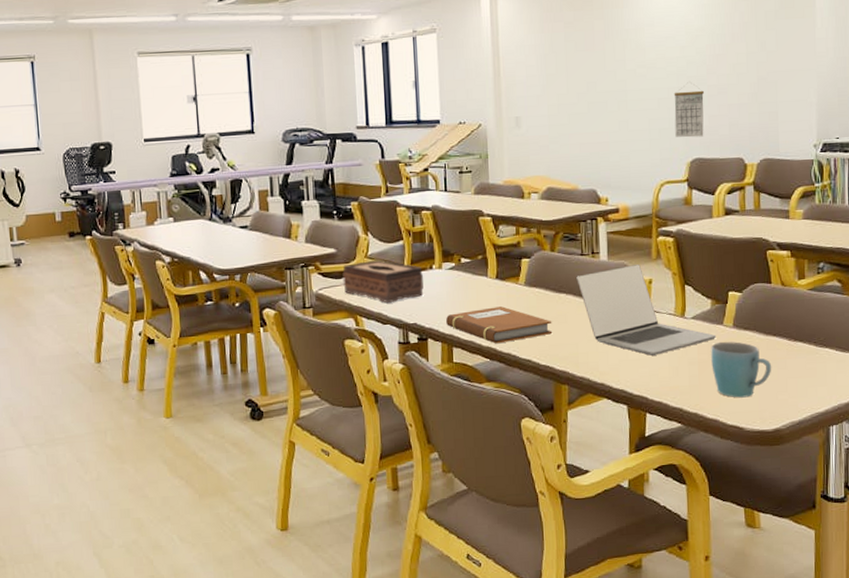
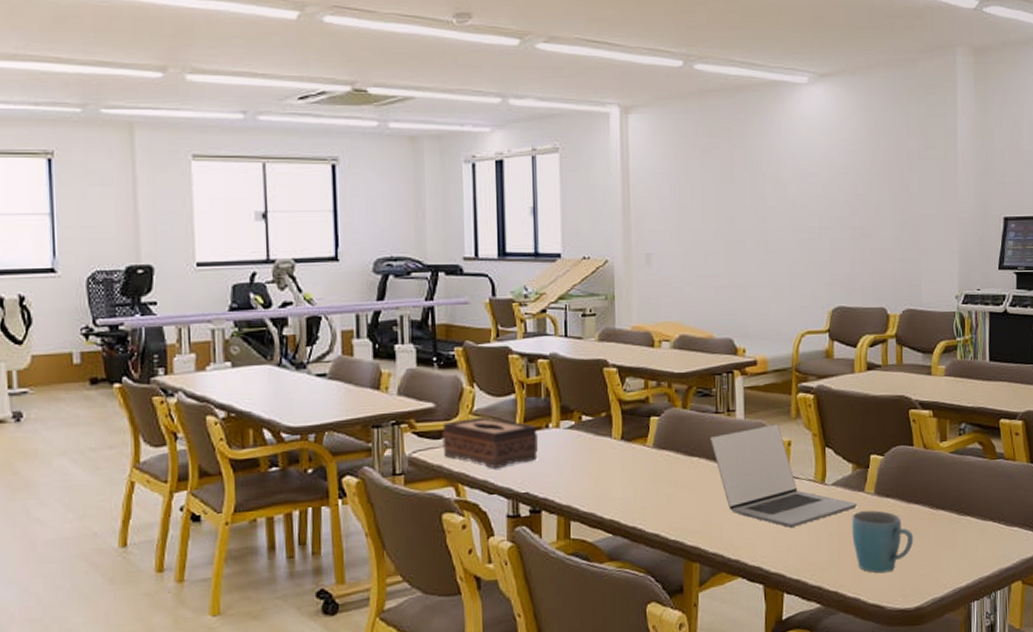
notebook: present [446,306,553,344] -> none [563,472,683,516]
calendar: present [674,82,705,138] -> none [815,223,847,284]

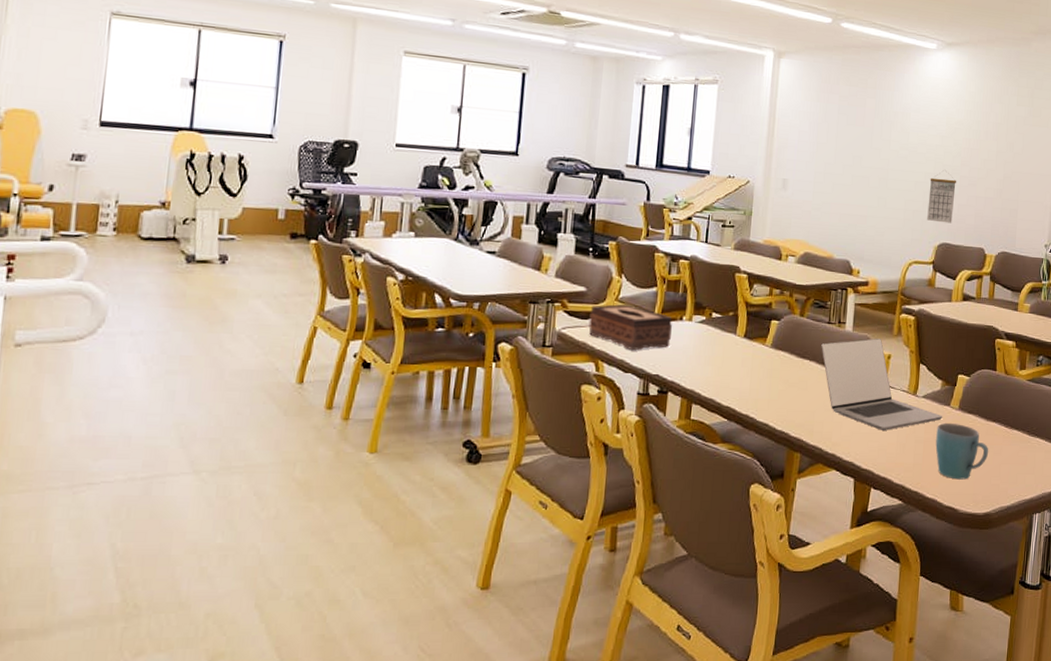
calendar: none [815,223,847,284] -> present [927,170,957,224]

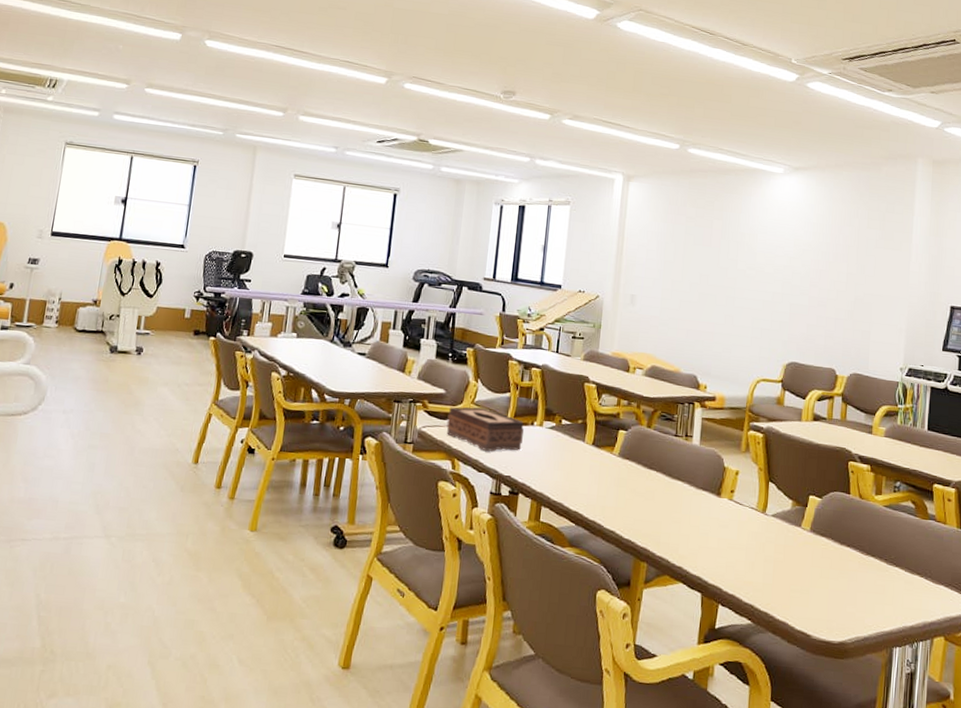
laptop: present [821,338,943,431] -> none [668,453,794,548]
calendar: present [927,170,957,224] -> none [775,290,806,343]
mug: present [935,423,989,480] -> none [786,544,844,605]

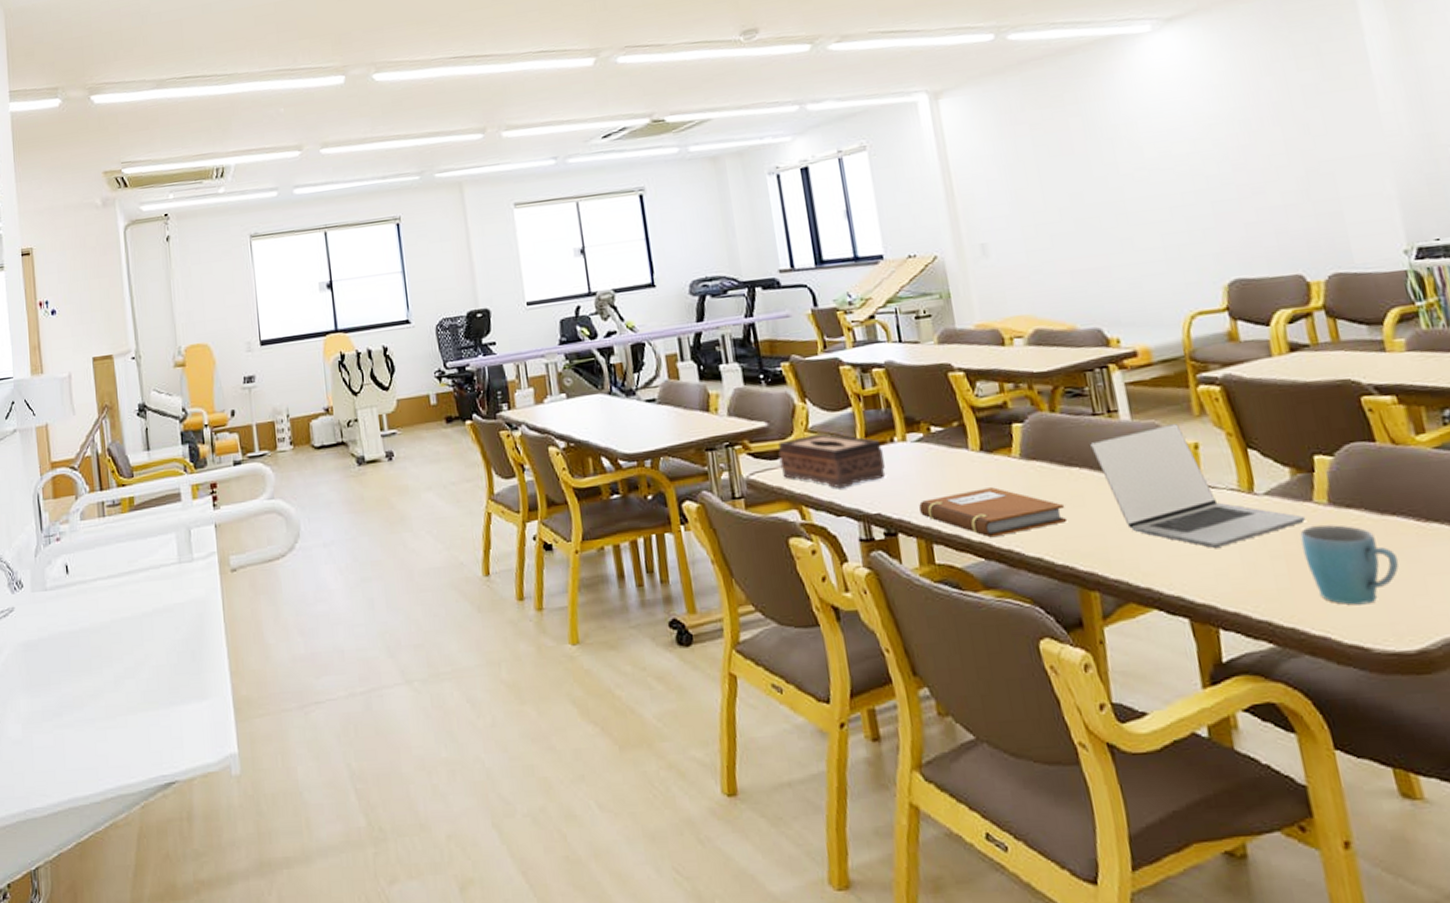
notebook: none [539,472,640,510] -> present [919,487,1068,538]
laptop: none [668,453,794,548] -> present [1090,424,1307,549]
mug: none [786,544,844,605] -> present [1300,525,1399,605]

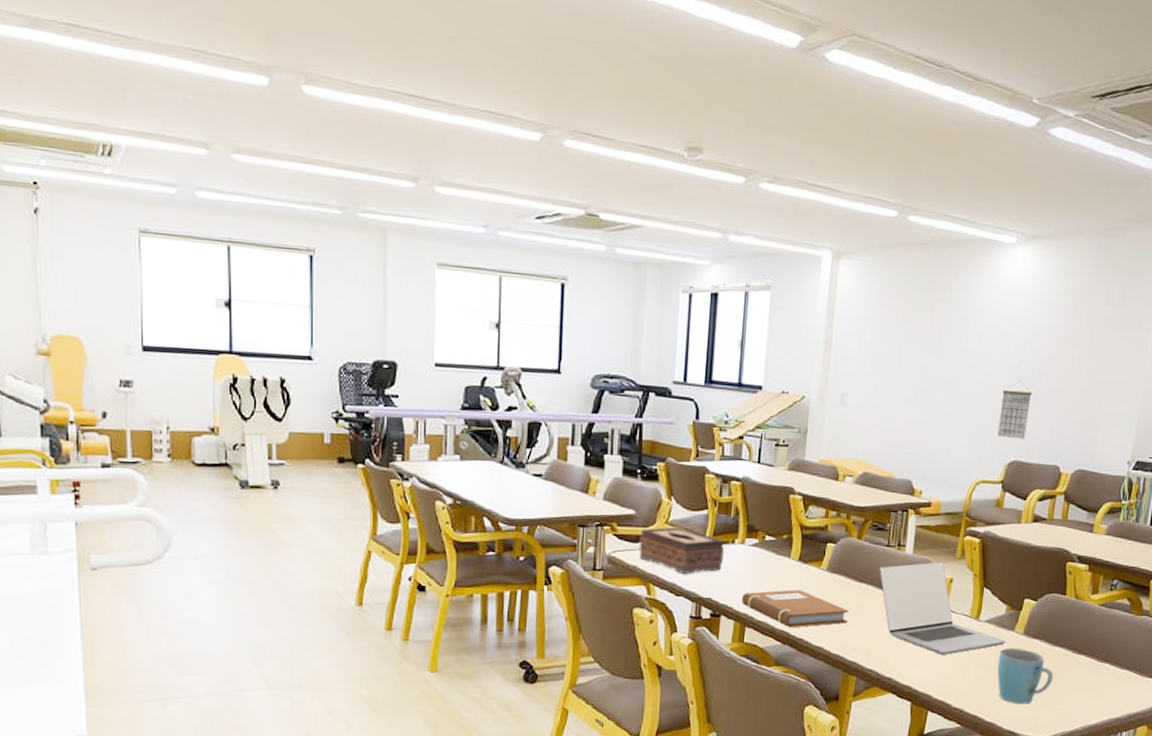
calendar: none [1190,183,1242,254] -> present [997,381,1033,440]

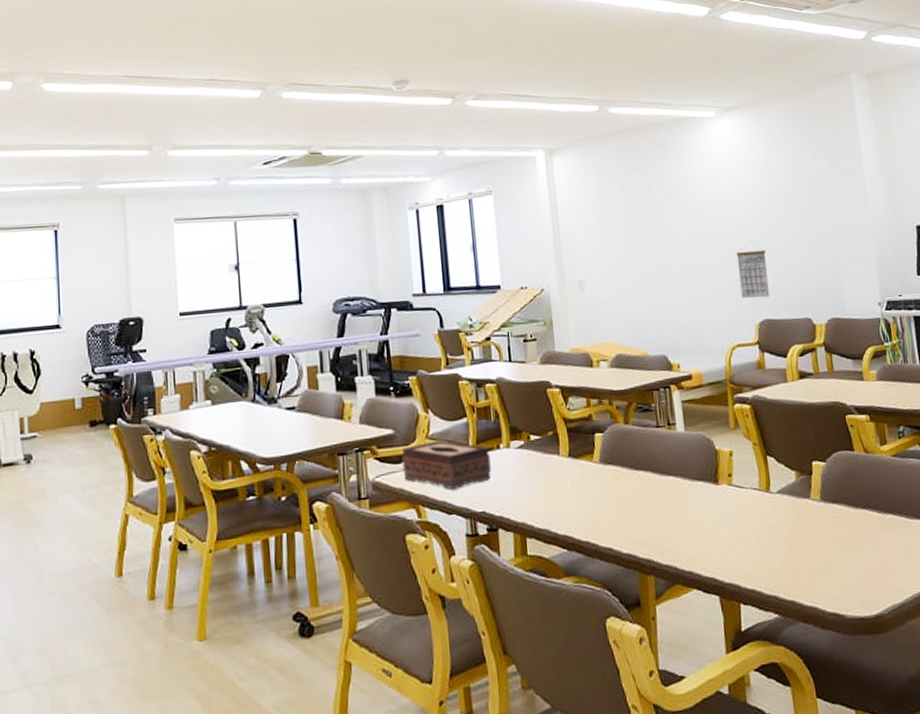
notebook: present [742,590,849,628] -> none [517,488,633,532]
laptop: present [879,562,1007,656] -> none [653,435,805,538]
mug: present [997,648,1054,705] -> none [800,517,866,581]

